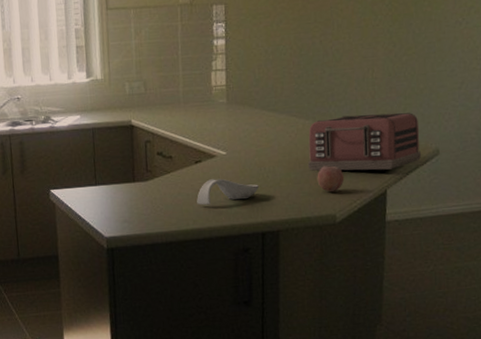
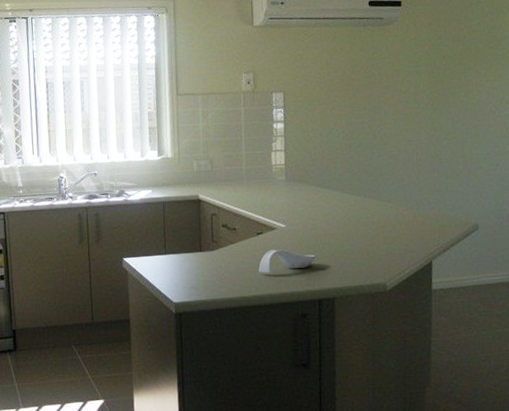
toaster: present [307,113,422,171] -> none [359,191,463,243]
fruit: present [317,166,345,193] -> none [368,238,394,263]

